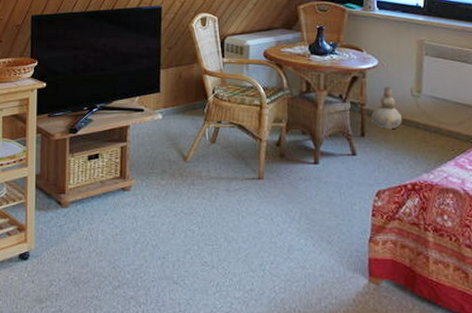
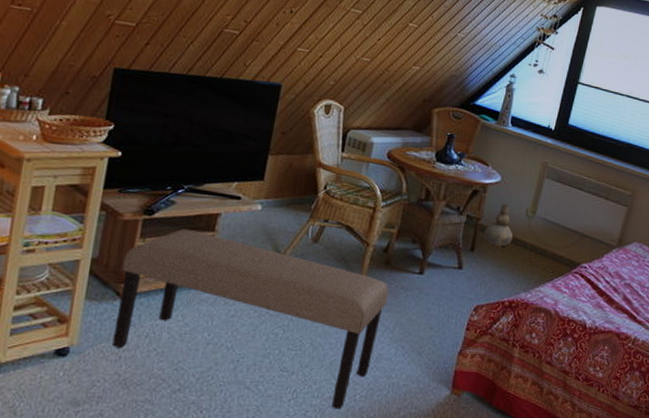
bench: none [59,143,289,301] -> present [112,229,389,410]

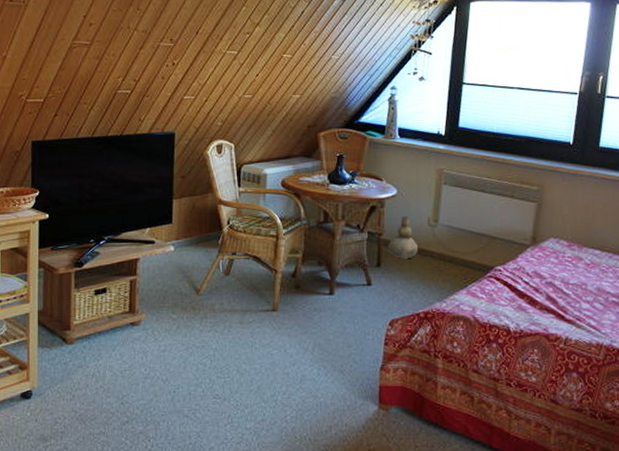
bench: present [112,229,389,410] -> none [63,276,303,431]

